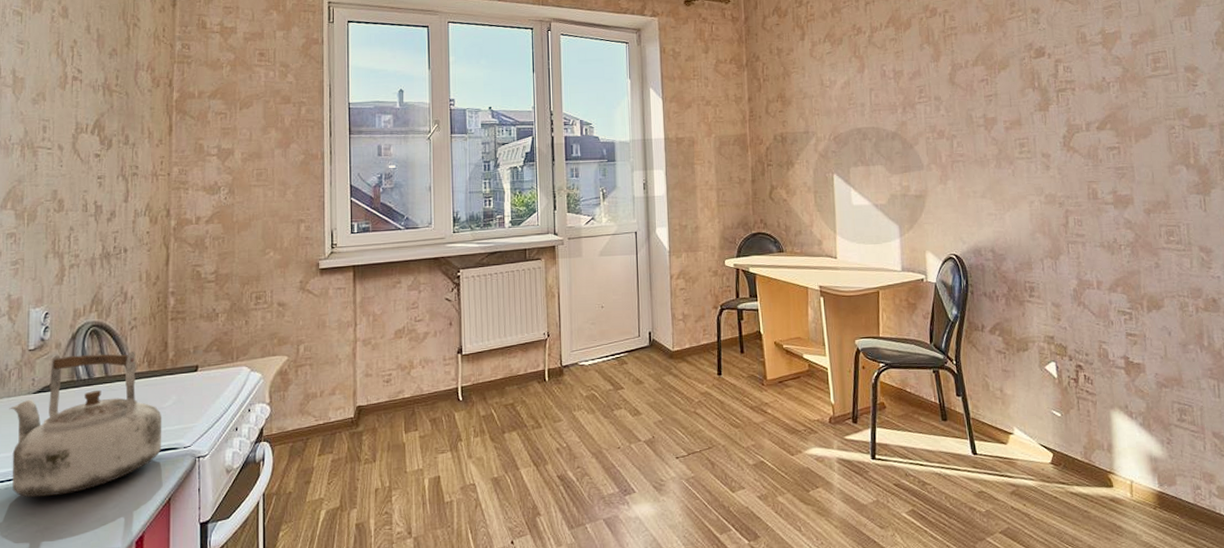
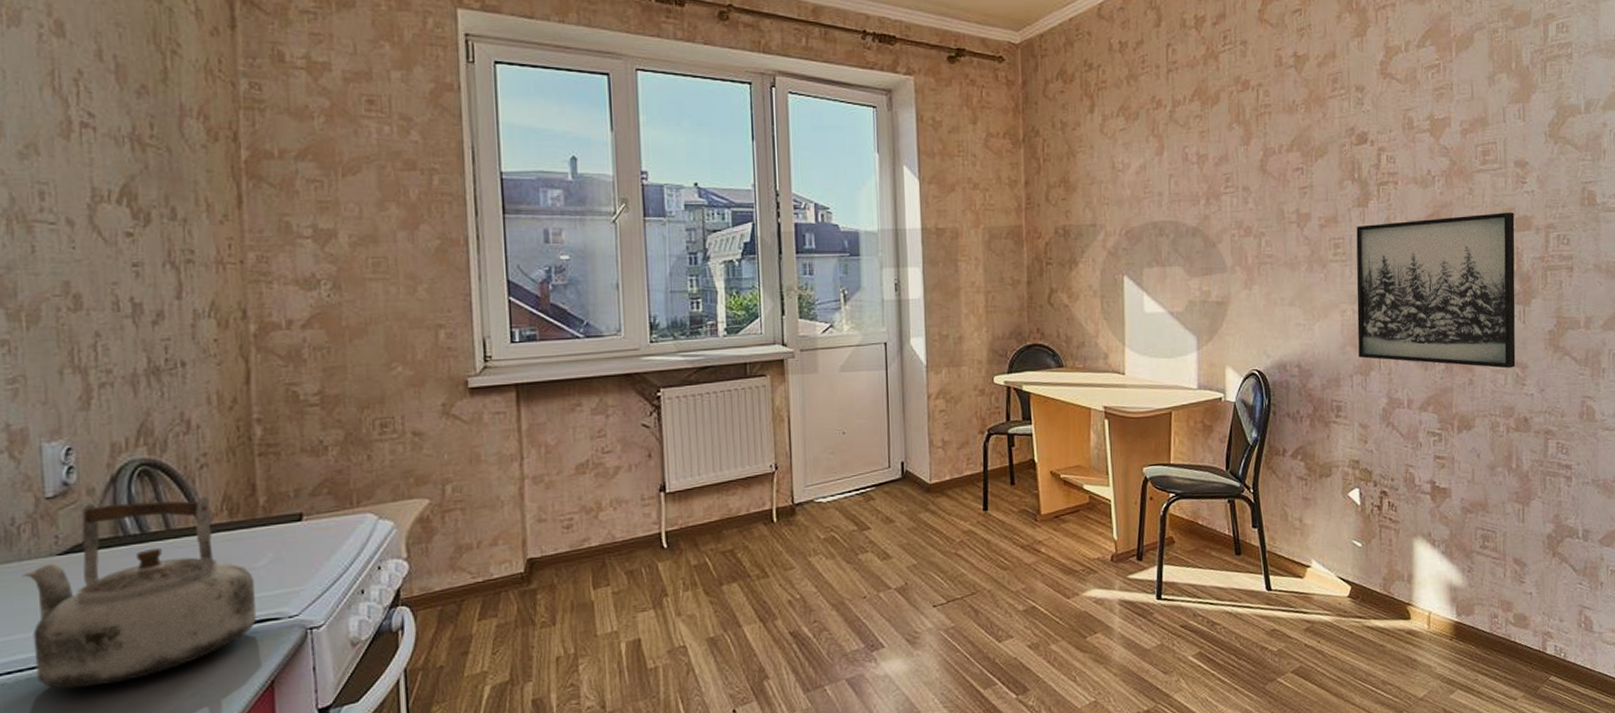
wall art: none [1039,112,1200,253] -> present [1356,212,1516,368]

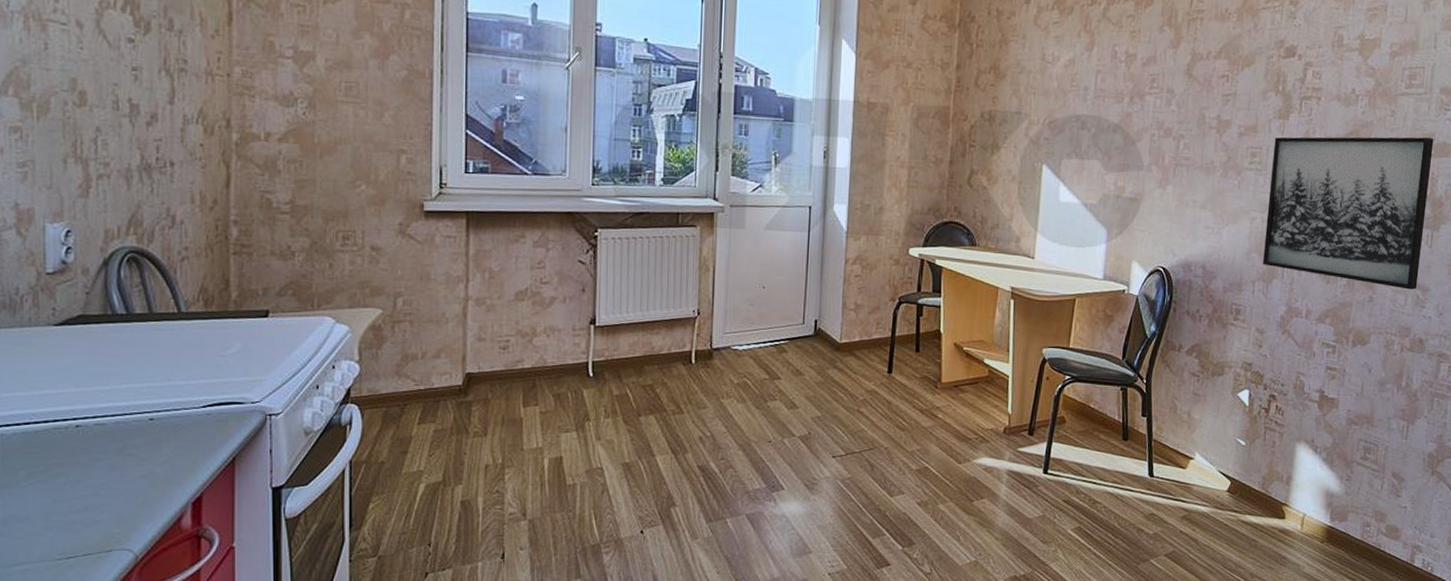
kettle: present [22,496,257,690] -> none [23,282,224,446]

